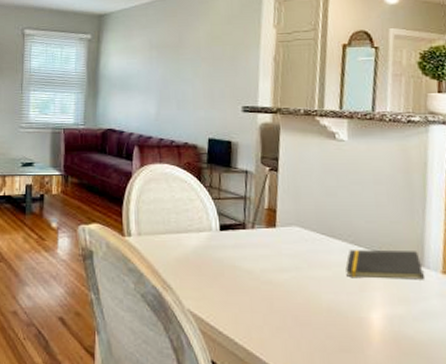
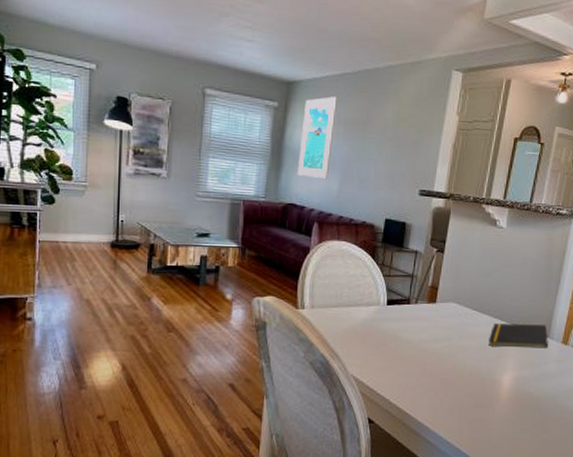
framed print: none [114,24,148,103] -> present [298,96,337,180]

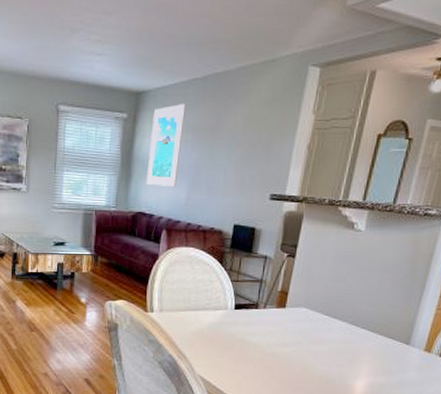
notepad: present [488,323,548,348] -> none [341,329,409,356]

